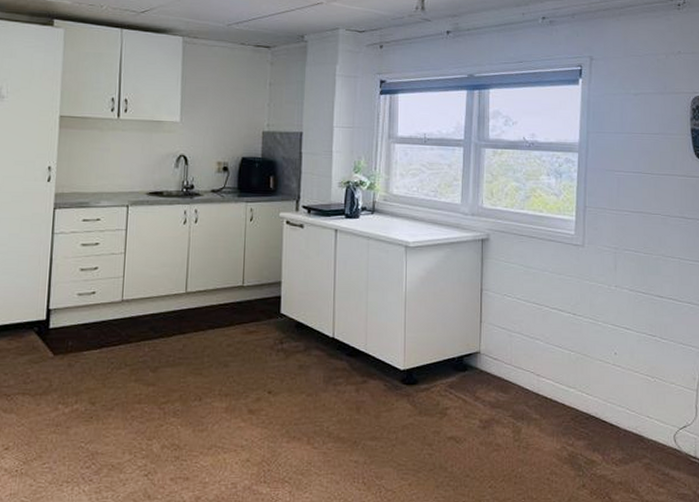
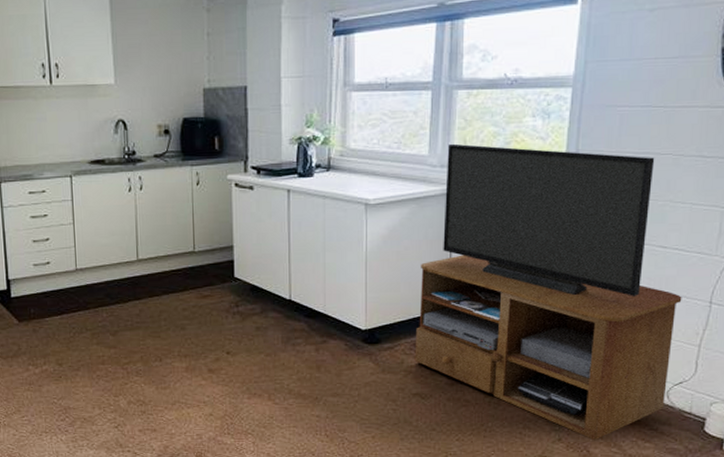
tv stand: none [449,195,679,487] -> present [414,143,682,441]

